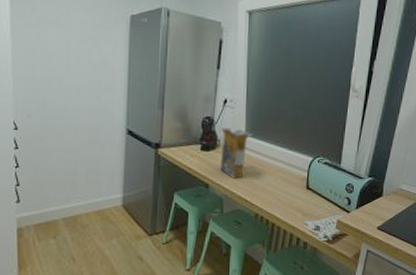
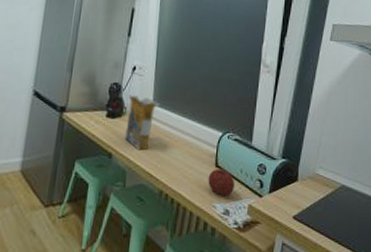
fruit: none [300,190,325,215] -> present [208,168,235,197]

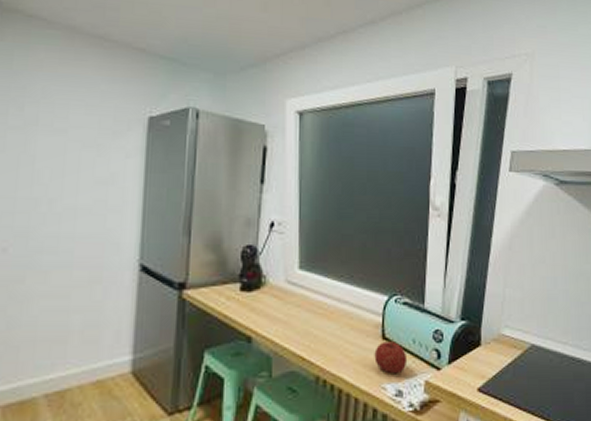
cereal box: present [125,95,160,150] -> none [267,259,308,329]

